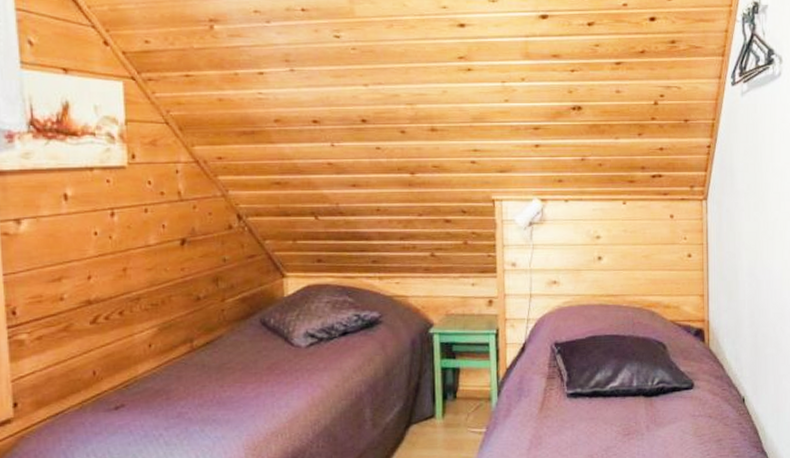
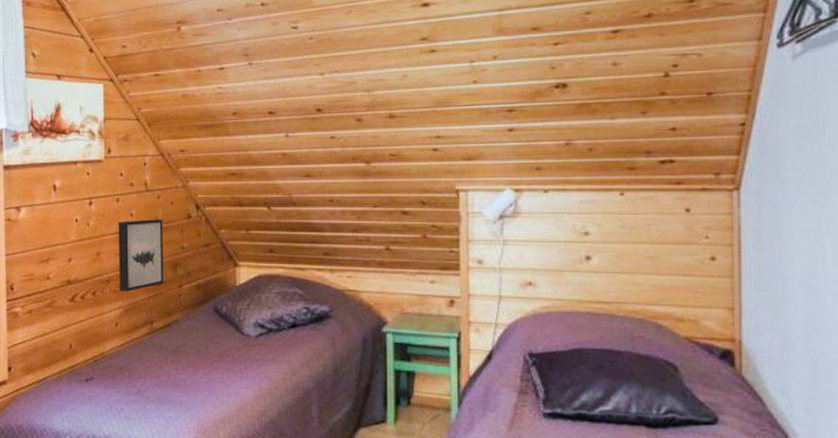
wall art: none [147,230,205,309] -> present [118,219,164,292]

